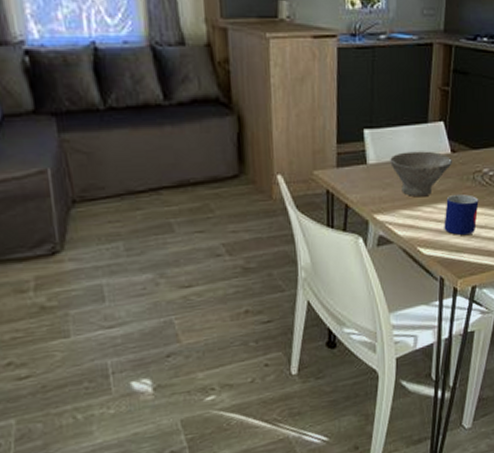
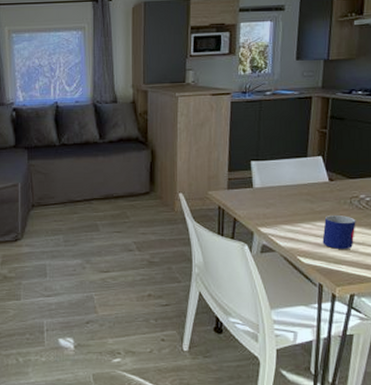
bowl: present [390,151,452,197] -> none [273,179,330,216]

